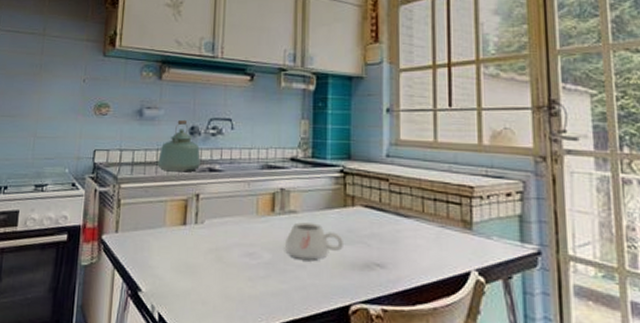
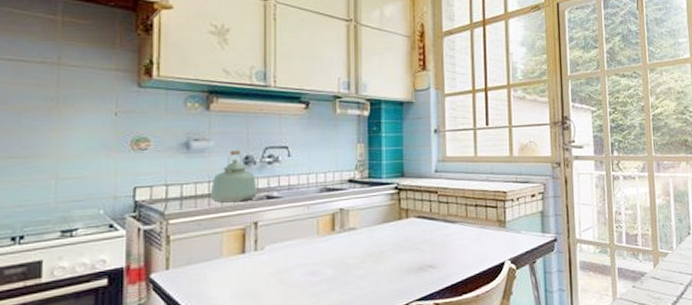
cup: present [284,222,343,260] -> none [345,237,399,271]

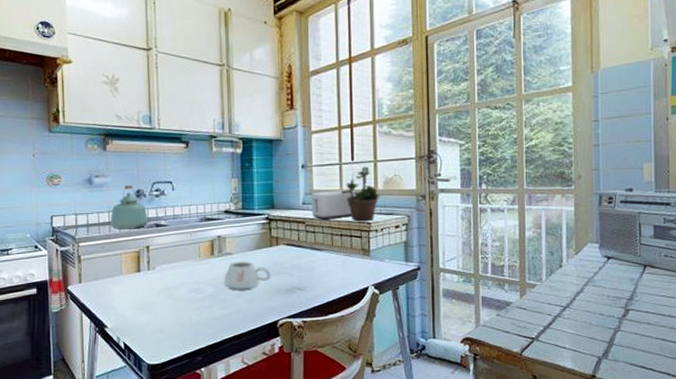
cup: none [345,237,399,271] -> present [223,261,271,290]
toaster: none [444,157,491,189] -> present [311,190,356,220]
potted plant: none [474,132,516,190] -> present [340,166,380,221]

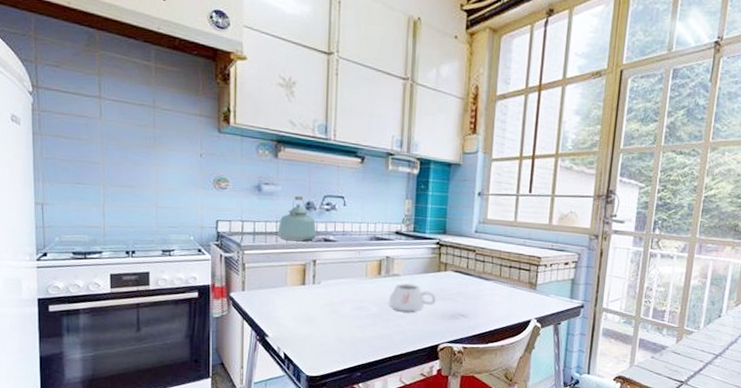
toaster: present [311,190,356,220] -> none [483,221,530,250]
potted plant: present [340,166,380,221] -> none [514,200,554,255]

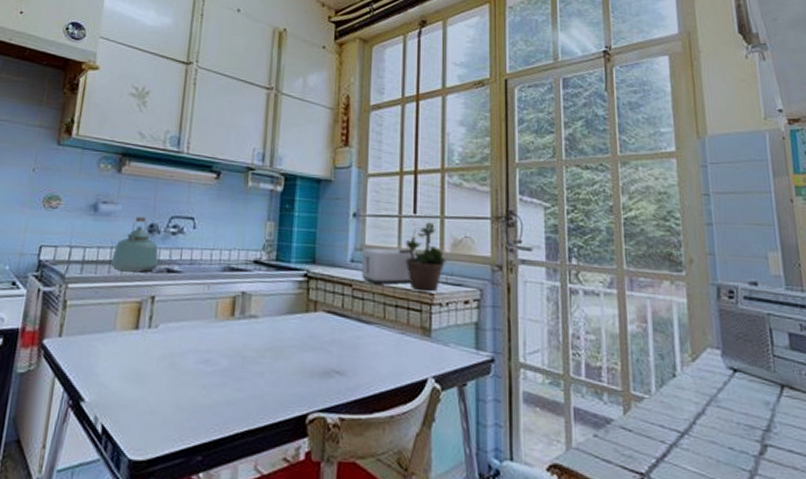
cup: present [388,283,436,312] -> none [242,327,304,367]
toaster: none [483,221,530,250] -> present [361,248,417,285]
potted plant: none [514,200,554,255] -> present [398,222,447,291]

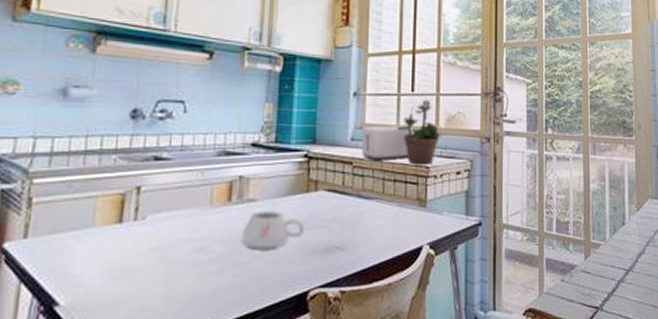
kettle: present [111,216,159,273] -> none [86,100,144,162]
cup: none [242,327,304,367] -> present [240,211,304,250]

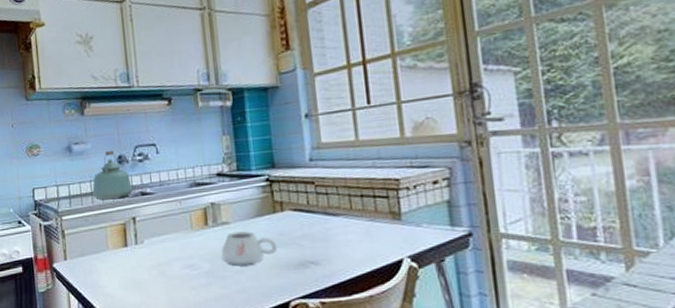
kettle: none [86,100,144,162] -> present [92,150,132,200]
toaster: present [361,125,414,161] -> none [319,140,377,178]
potted plant: present [396,100,441,164] -> none [356,109,409,178]

